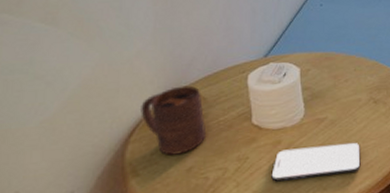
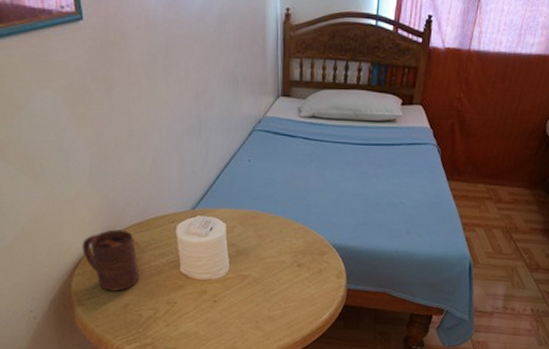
smartphone: present [271,143,361,182] -> none [197,300,282,329]

